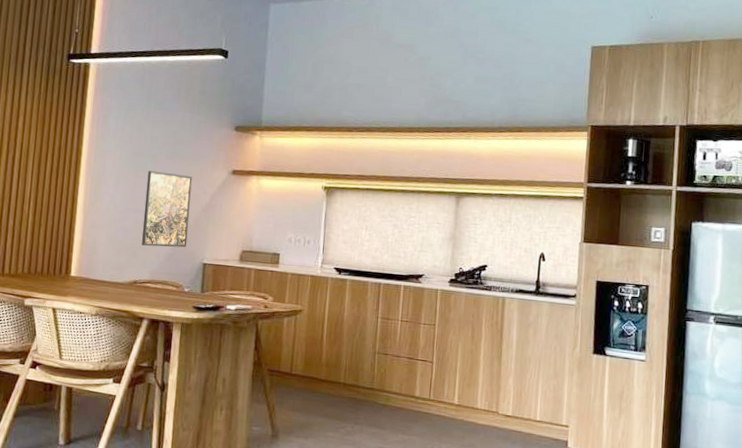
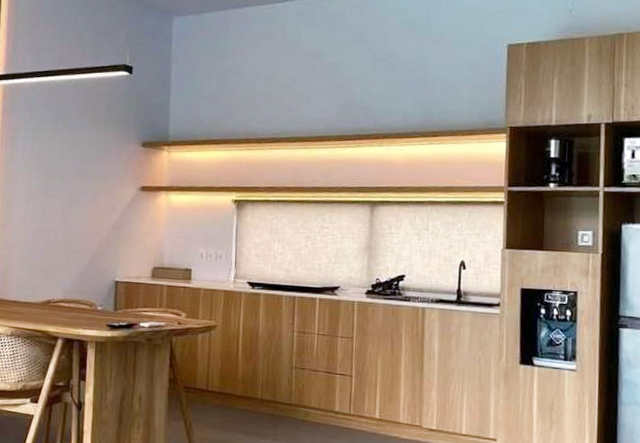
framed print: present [142,170,192,248] -> none [54,190,101,266]

